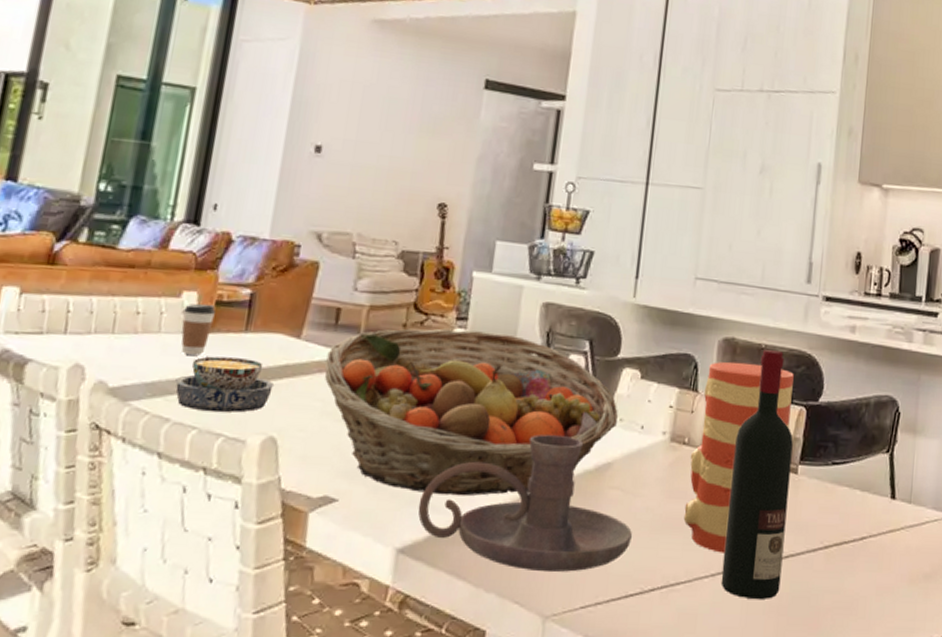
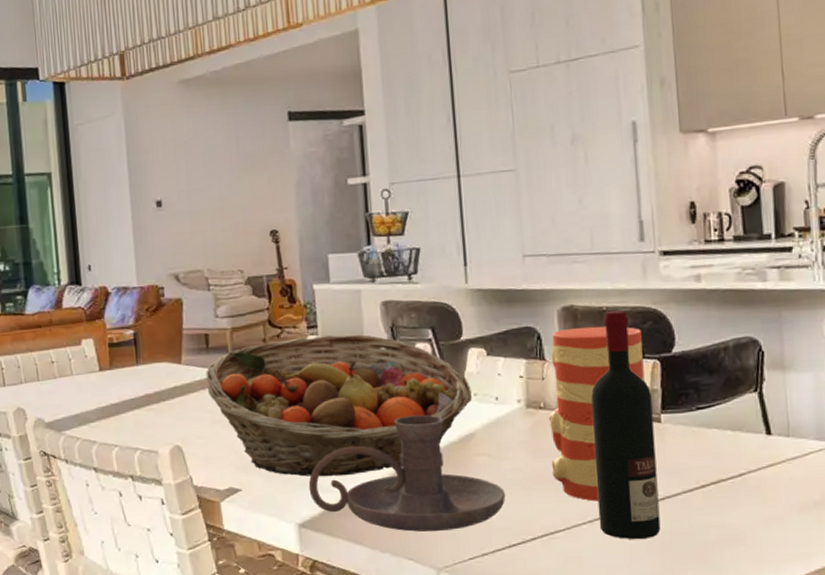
bowl: present [175,356,275,413] -> none [93,386,170,432]
coffee cup: present [181,303,216,355] -> none [85,347,111,389]

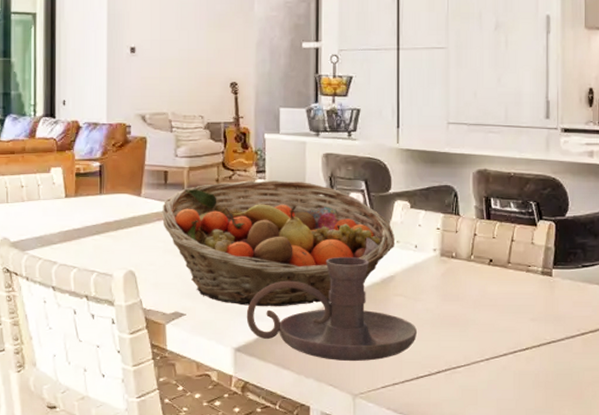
vase: present [548,326,645,502] -> none [458,189,541,342]
wine bottle: present [591,310,661,539] -> none [494,176,546,377]

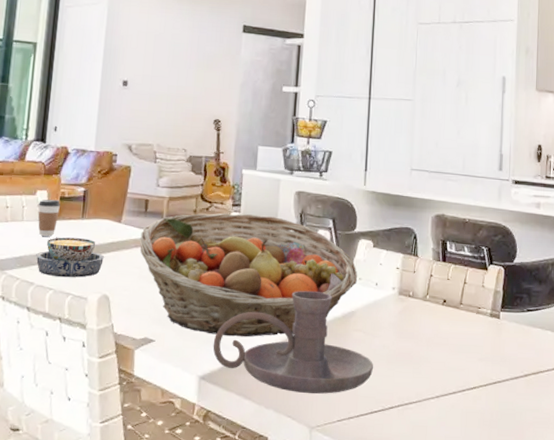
coffee cup: none [53,176,76,214] -> present [37,199,60,237]
bowl: none [56,214,127,255] -> present [36,237,105,278]

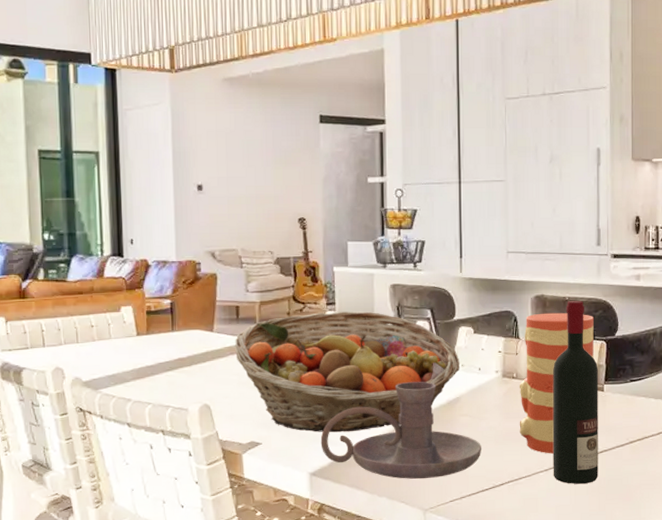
bowl: present [36,237,105,278] -> none [129,351,201,391]
coffee cup: present [37,199,60,237] -> none [124,314,148,352]
vase: none [412,233,493,380] -> present [519,312,594,454]
wine bottle: none [444,222,495,416] -> present [552,300,598,484]

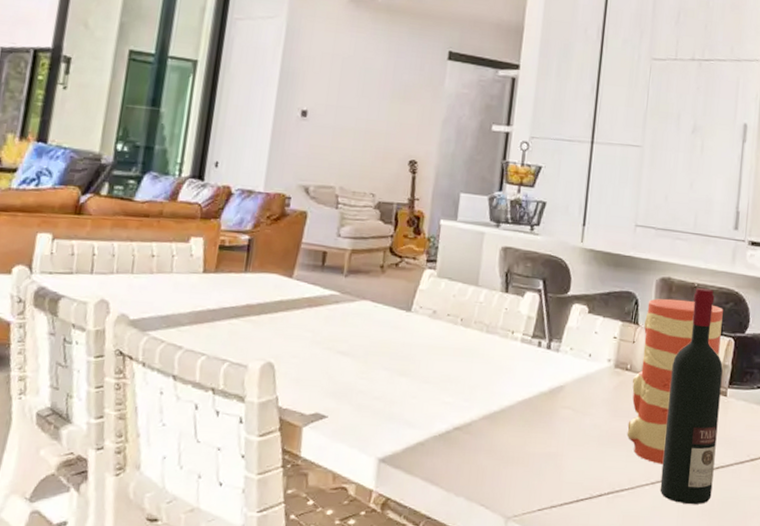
fruit basket: present [235,311,461,433] -> none [313,269,569,414]
candle holder: present [320,382,482,479] -> none [396,361,583,480]

